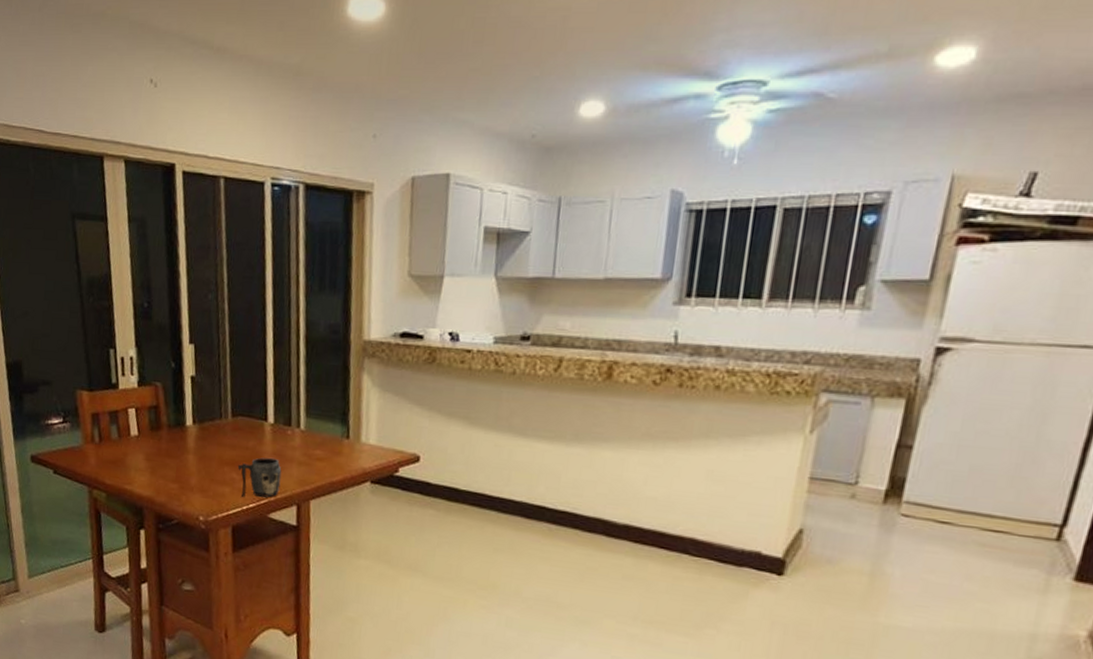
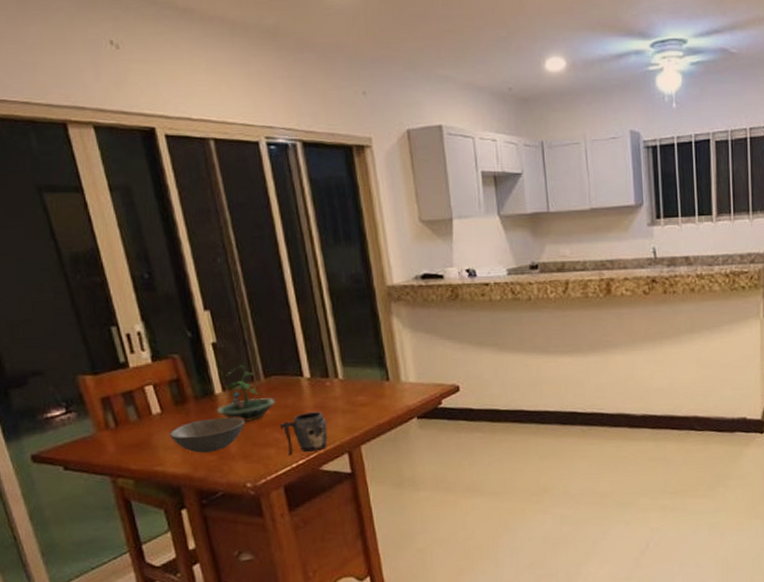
soup bowl: none [142,448,208,481] -> present [170,417,245,453]
terrarium: none [185,401,238,457] -> present [216,365,276,421]

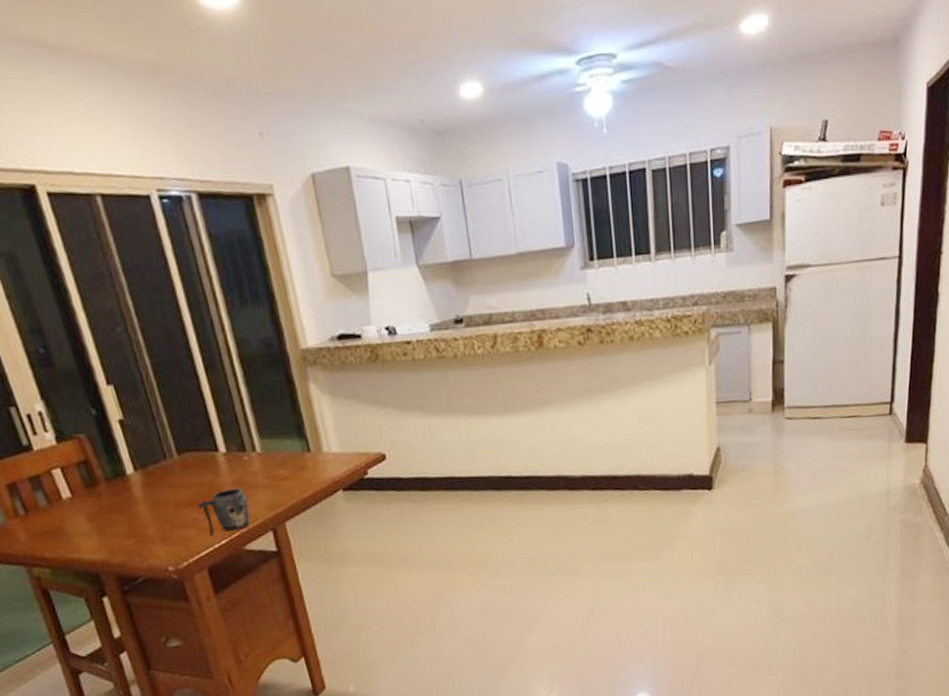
soup bowl: present [170,417,245,453] -> none [83,497,161,538]
terrarium: present [216,365,276,421] -> none [129,442,192,502]

